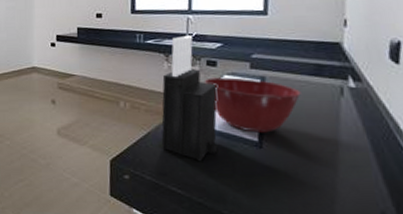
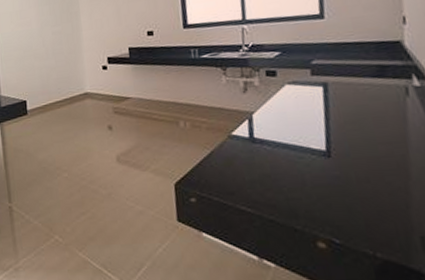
knife block: present [161,35,218,162] -> none [221,46,285,178]
mixing bowl: present [204,77,301,133] -> none [264,85,366,142]

